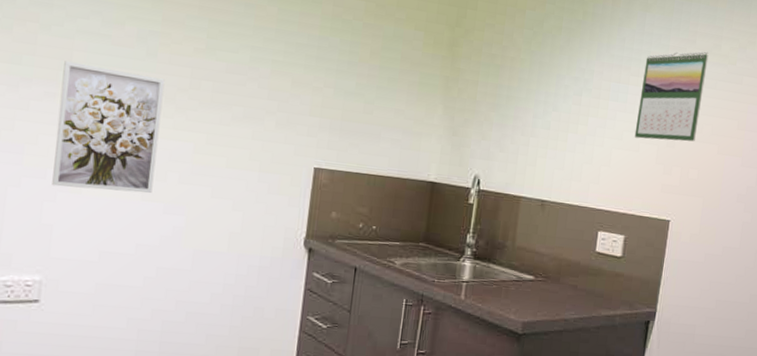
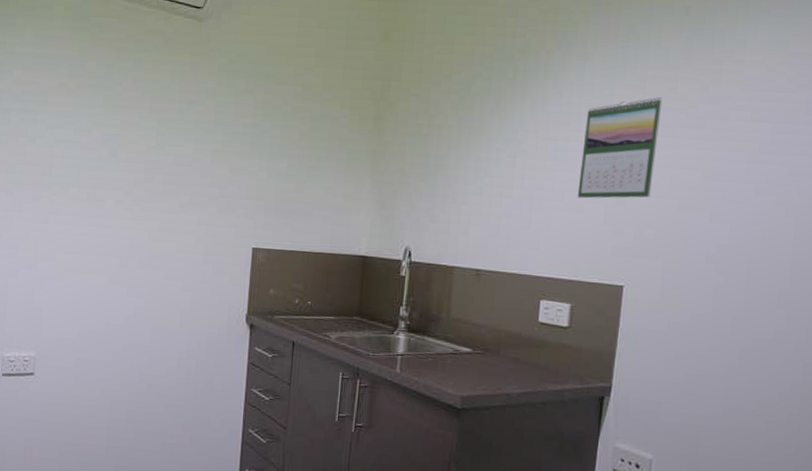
wall art: present [52,61,165,194] -> none [40,167,124,278]

